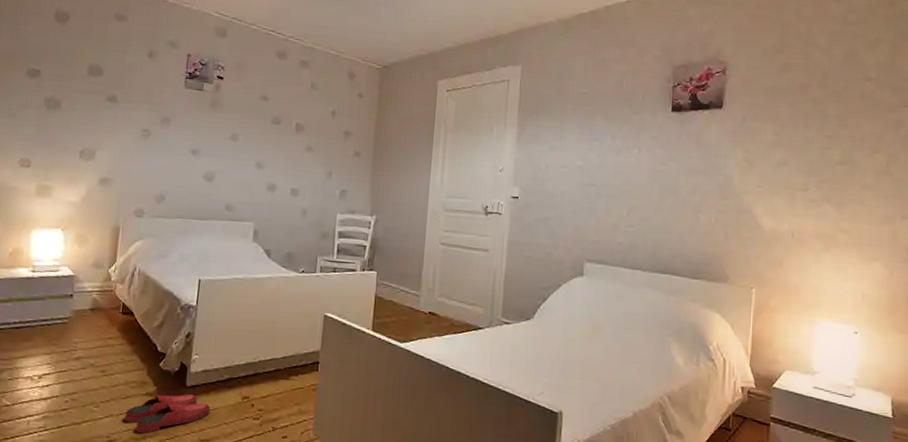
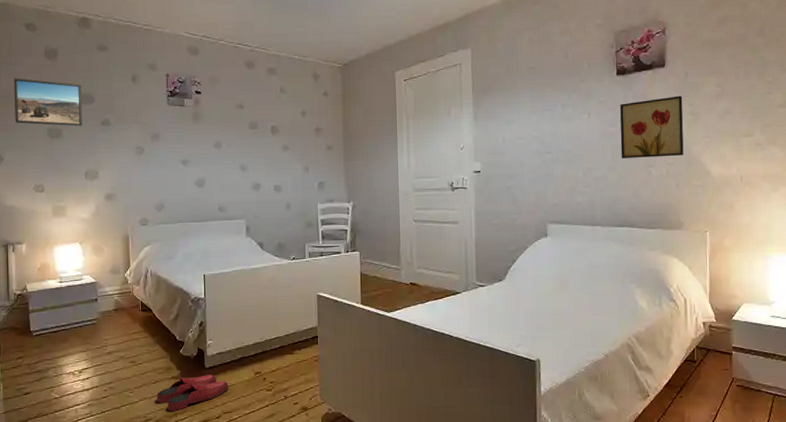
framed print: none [9,38,91,100] -> present [13,78,83,127]
wall art: none [669,140,738,204] -> present [620,95,684,158]

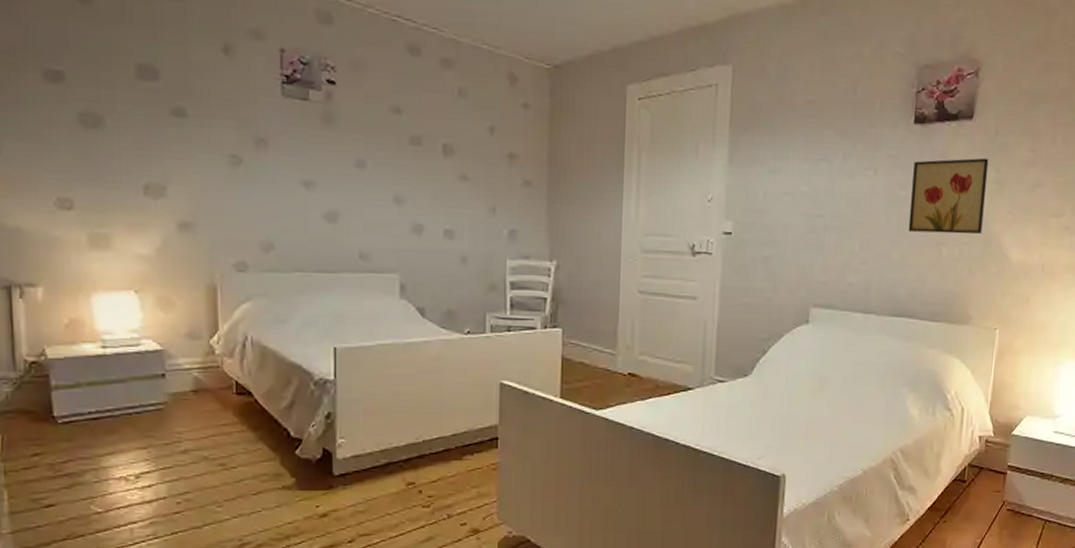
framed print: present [13,78,83,127] -> none [15,24,139,114]
slippers: present [156,374,229,412] -> none [258,484,368,533]

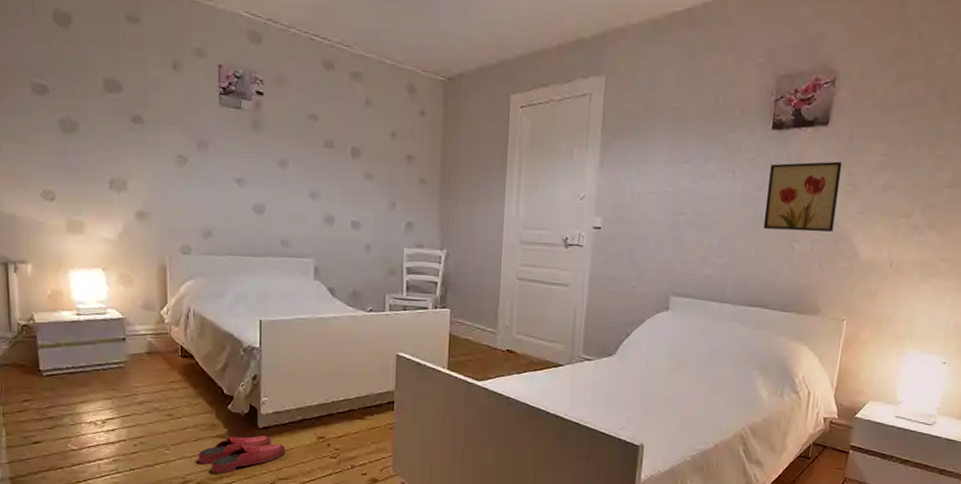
slippers: none [258,484,368,533] -> present [198,435,286,474]

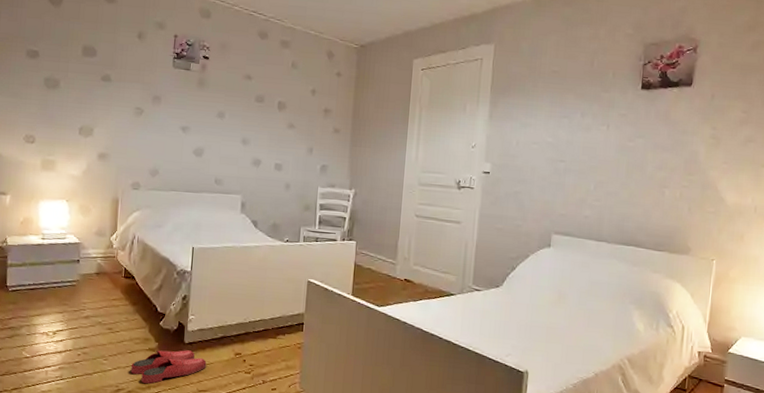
wall art: present [763,161,842,232] -> none [635,117,706,180]

